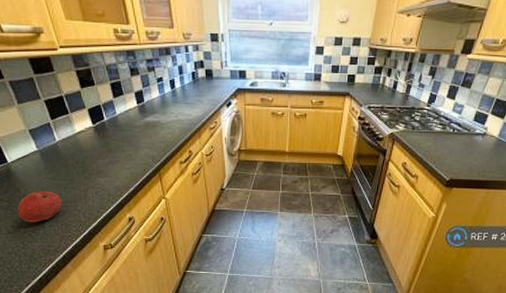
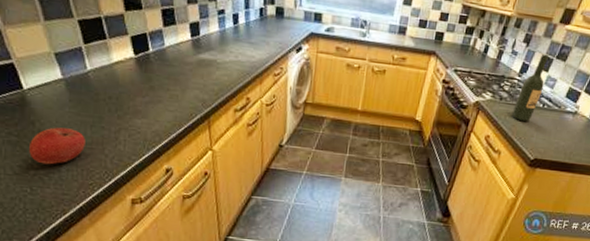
wine bottle: none [424,83,454,147] -> present [511,53,549,122]

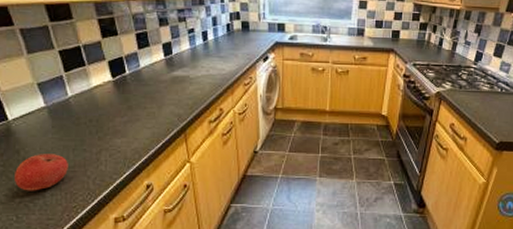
wine bottle: present [511,53,549,122] -> none [472,41,500,107]

